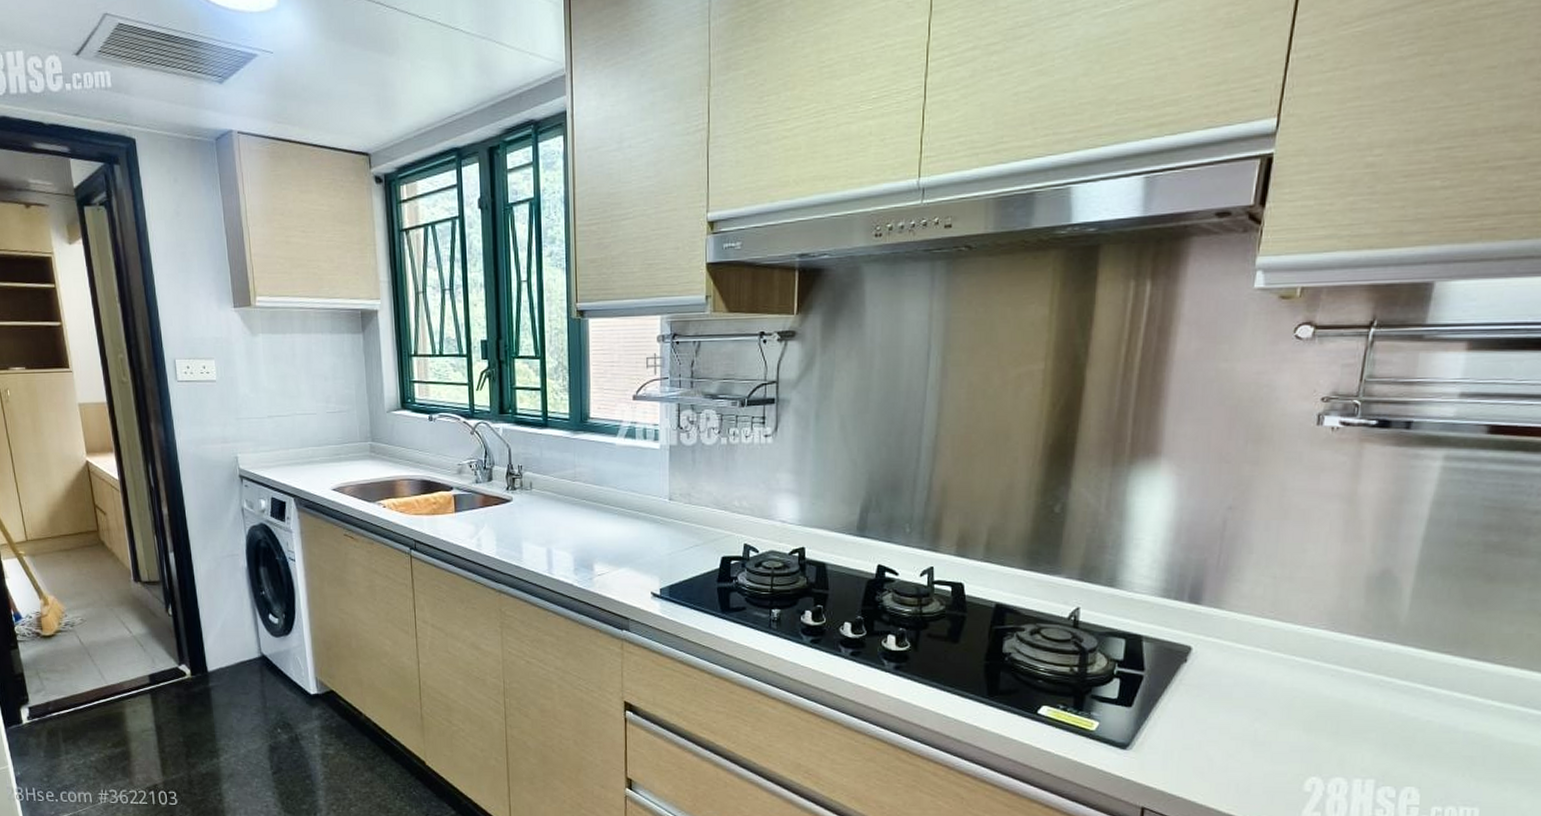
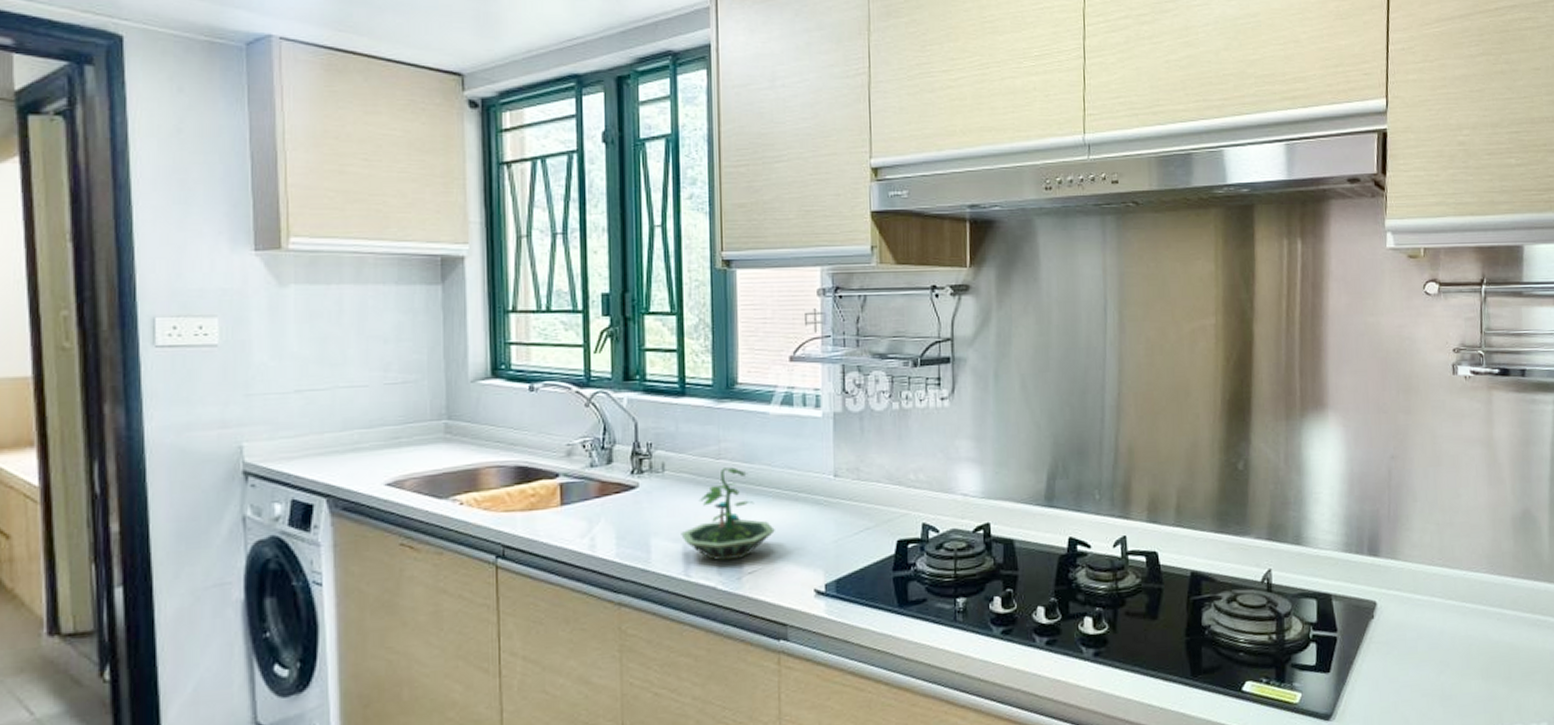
terrarium: none [545,488,620,564] -> present [681,467,775,562]

